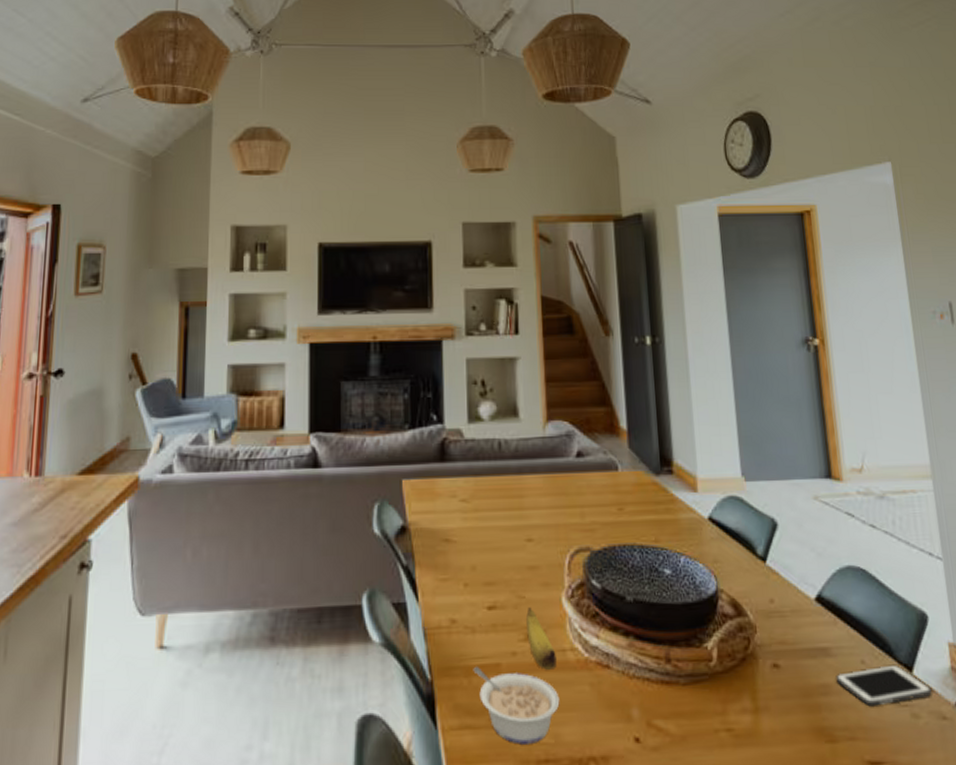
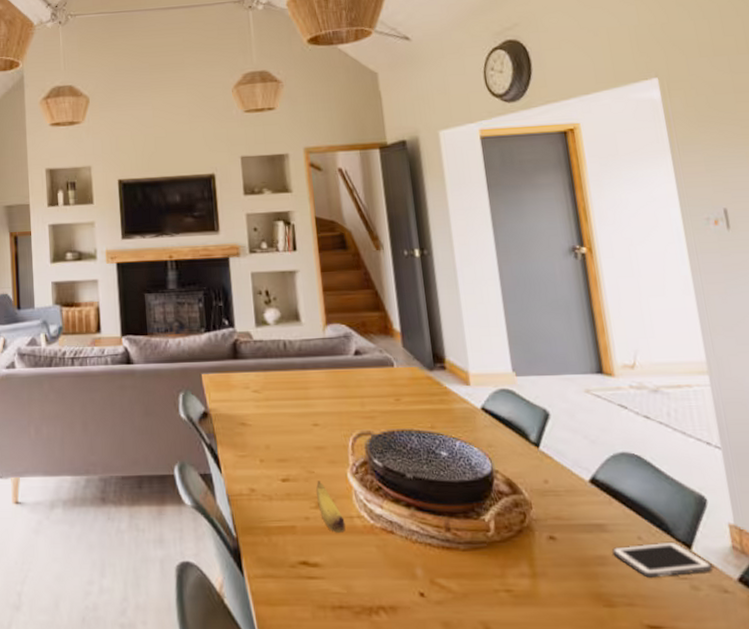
legume: present [473,665,560,745] -> none [272,527,350,593]

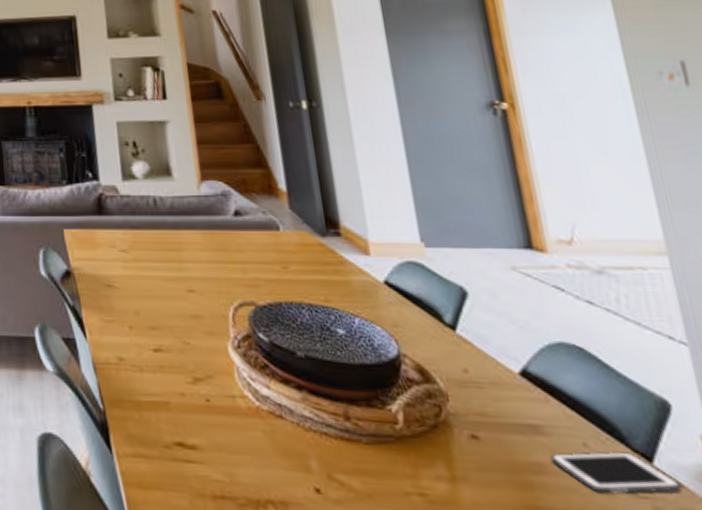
banana: present [316,481,346,533] -> none [192,353,227,413]

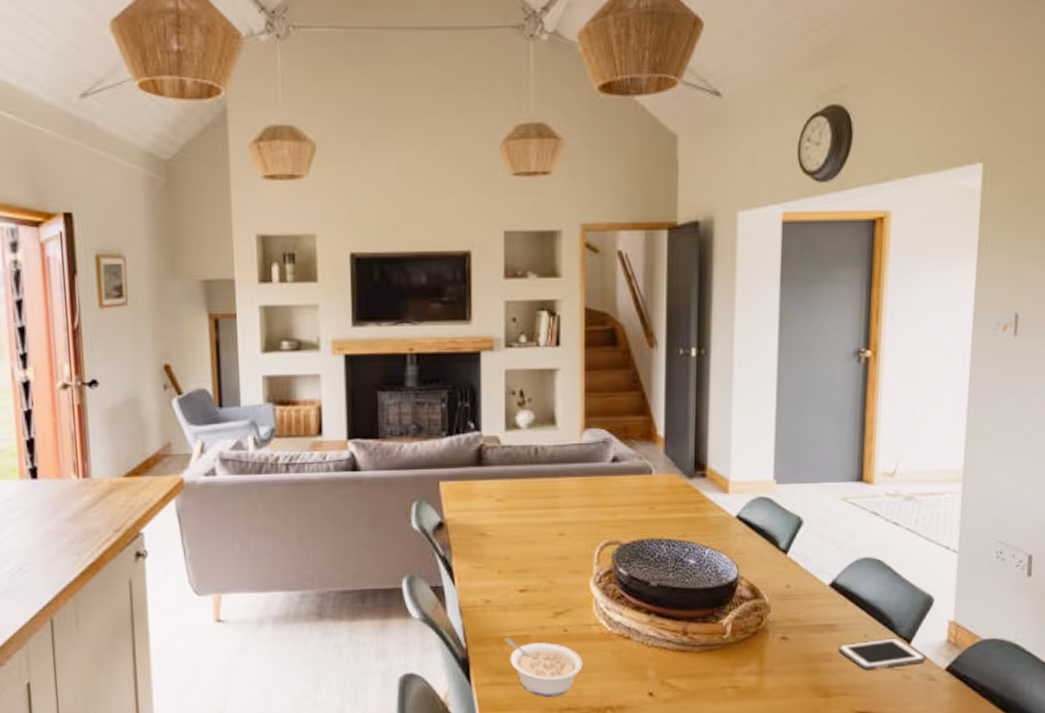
legume: none [143,401,233,480] -> present [505,636,583,697]

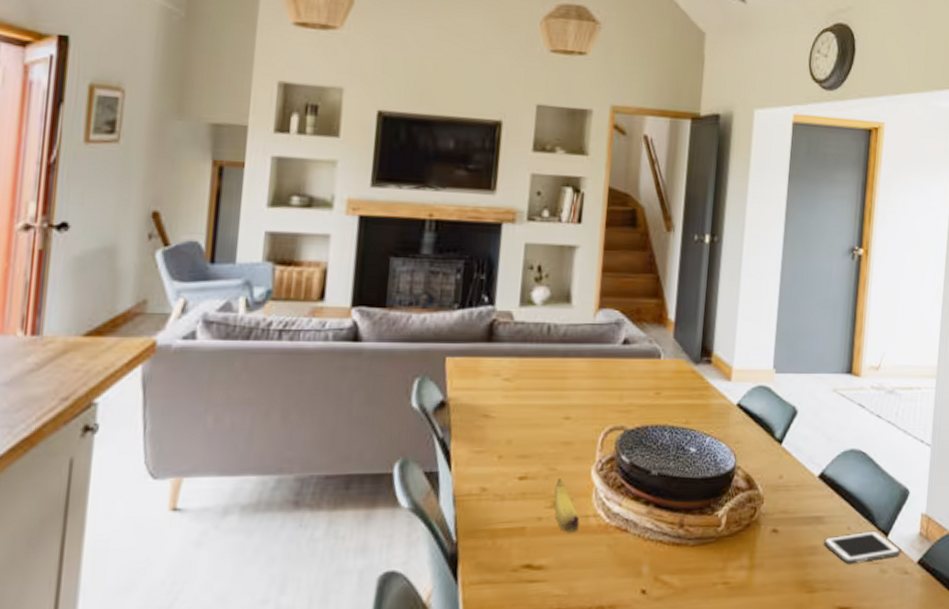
legume: present [505,636,583,697] -> none [498,529,578,597]
banana: none [556,590,582,640] -> present [554,478,580,533]

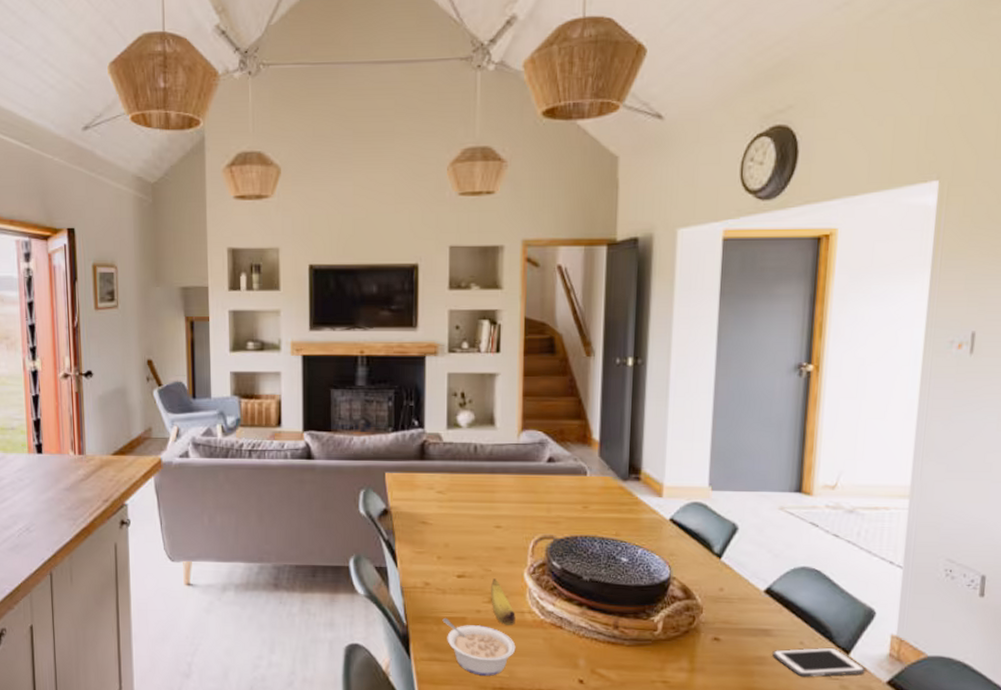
legume: none [498,529,578,597] -> present [442,617,516,676]

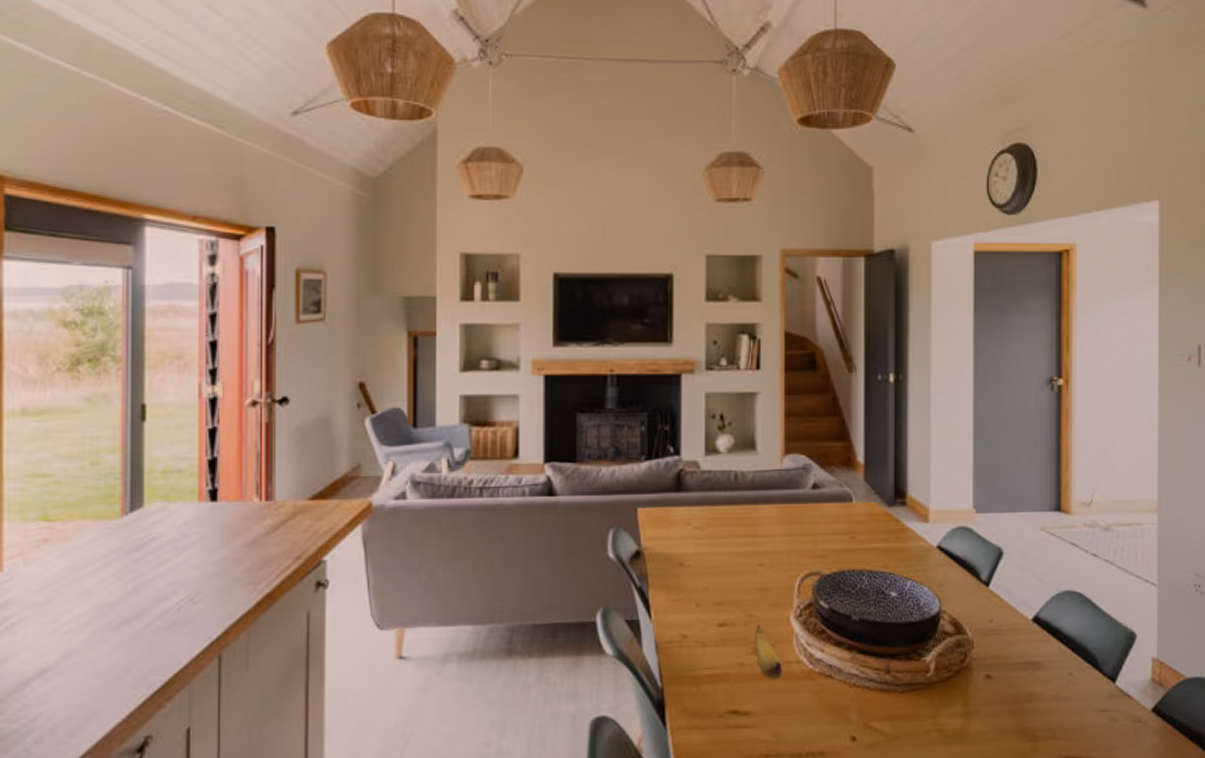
legume: present [442,617,516,676] -> none [702,675,783,742]
cell phone: present [772,647,865,677] -> none [1044,676,1131,712]

